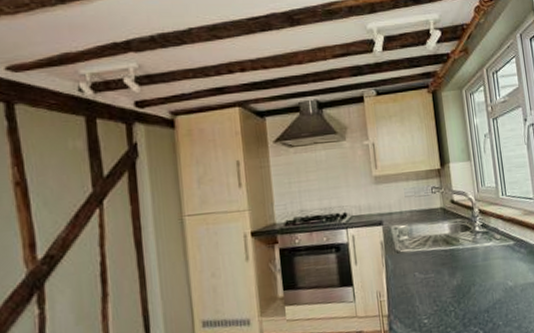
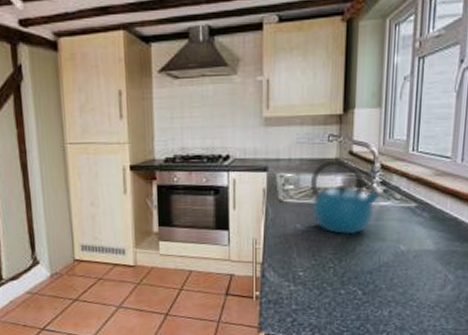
kettle: none [420,207,487,278] -> present [308,158,385,235]

